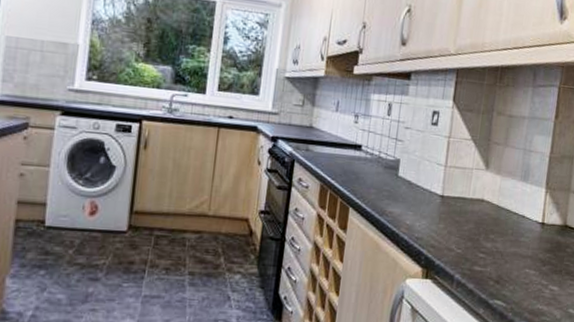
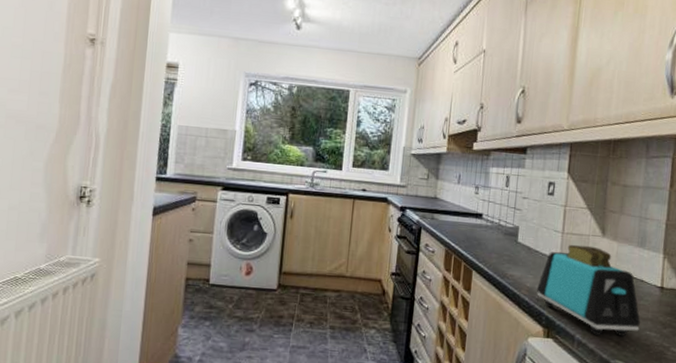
toaster: none [416,178,521,275] -> present [537,244,640,336]

